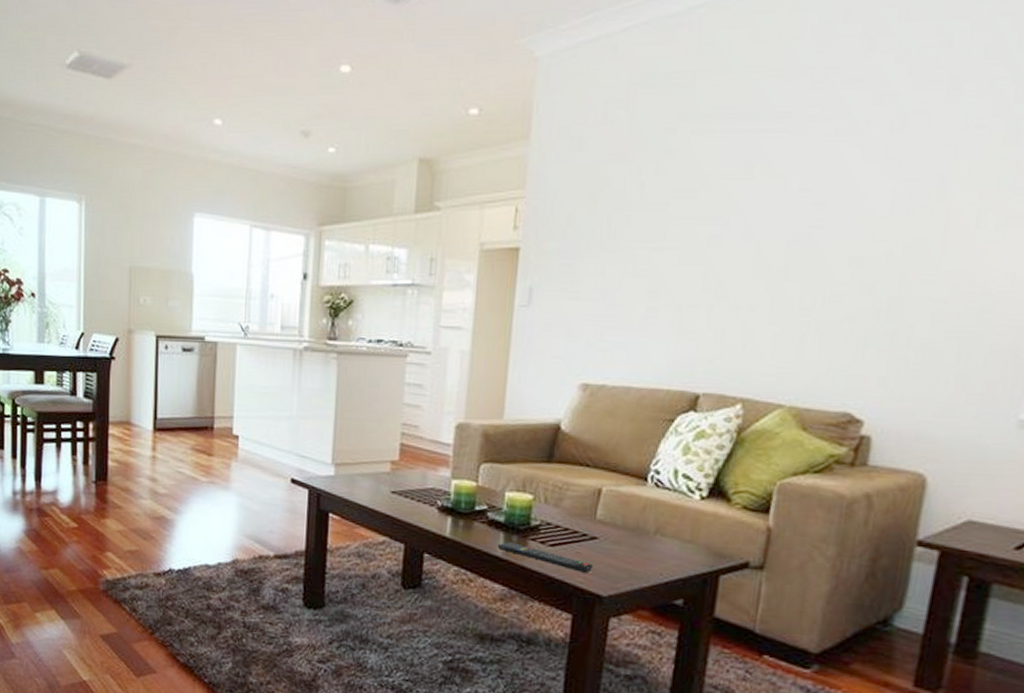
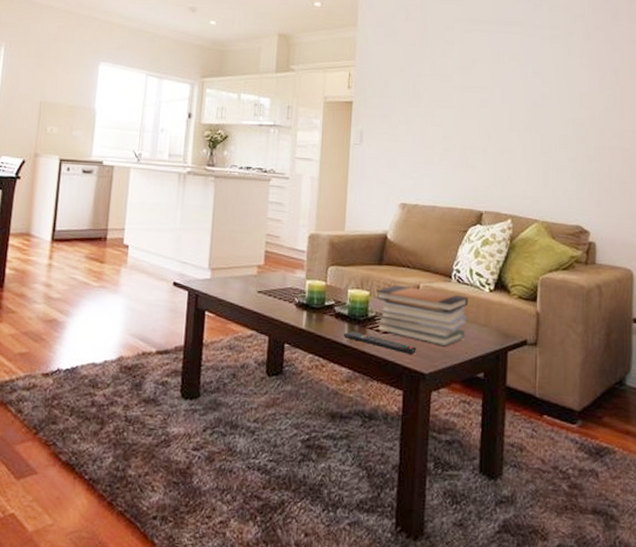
book stack: none [540,488,670,566] -> present [375,285,469,347]

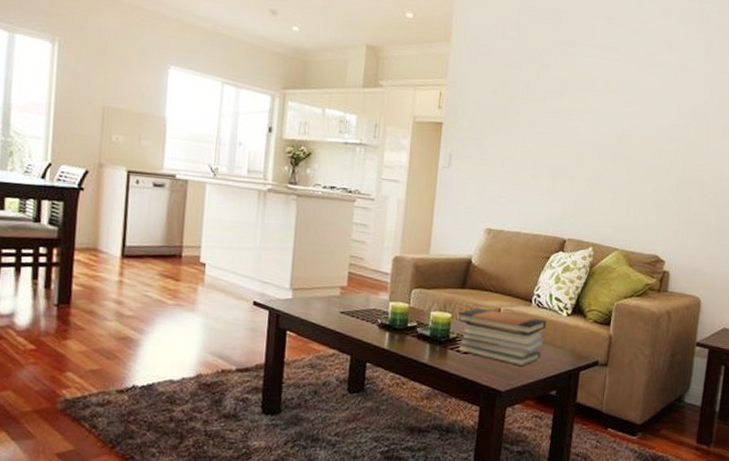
remote control: present [343,331,416,355] -> none [424,351,494,374]

